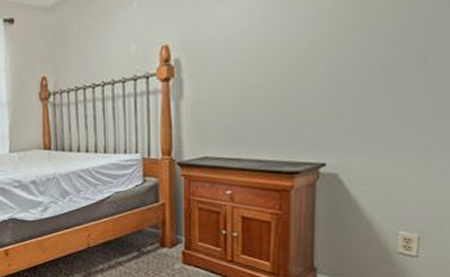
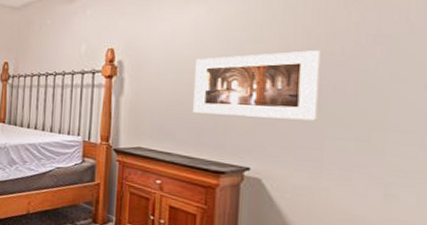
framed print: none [262,20,400,110] -> present [193,50,321,121]

